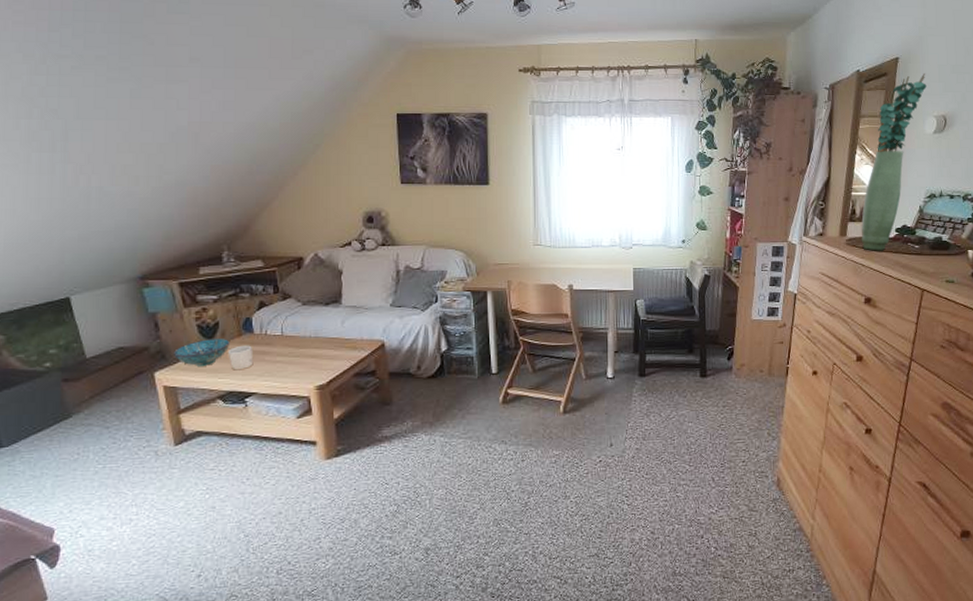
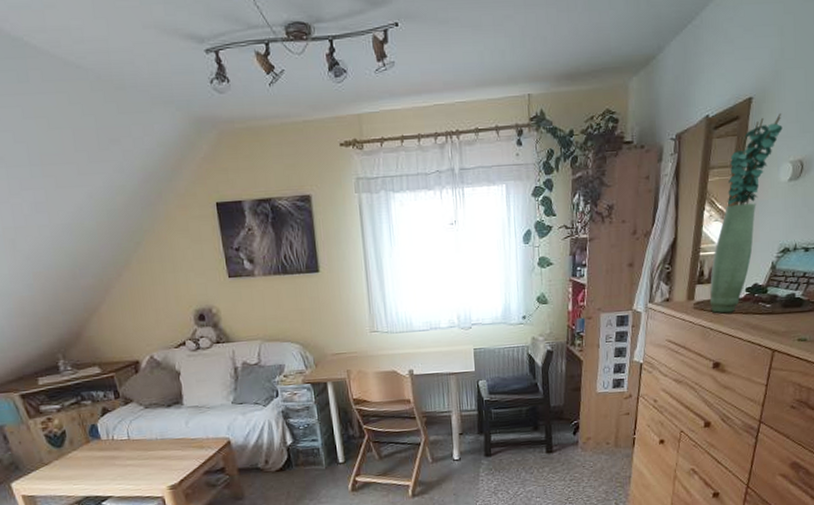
bowl: present [173,339,230,367] -> none [25,446,80,476]
mug: present [227,345,254,371] -> none [78,451,105,477]

